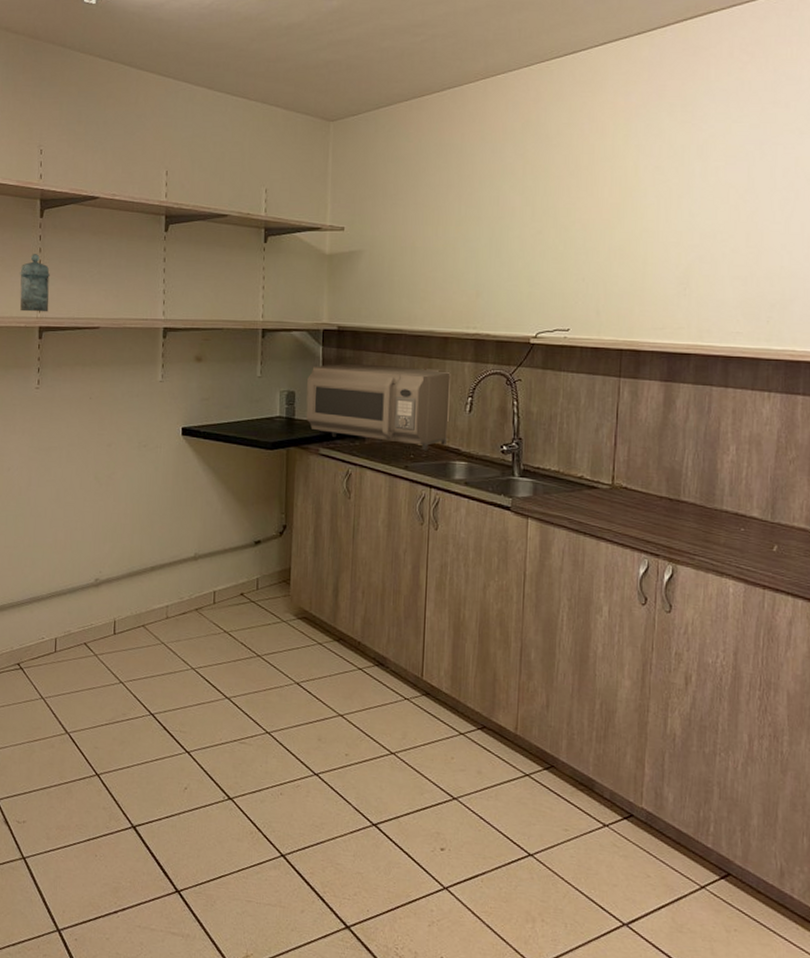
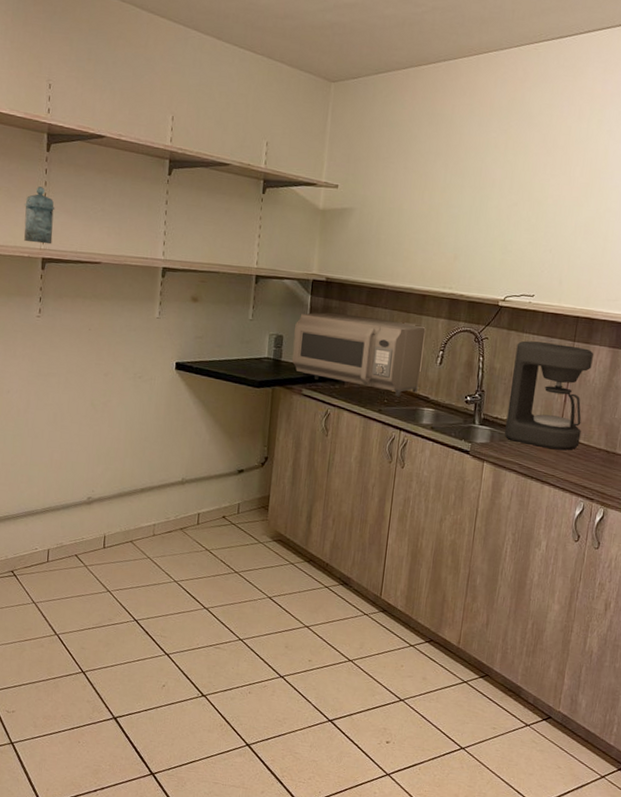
coffee maker: none [549,380,643,501] -> present [505,340,593,450]

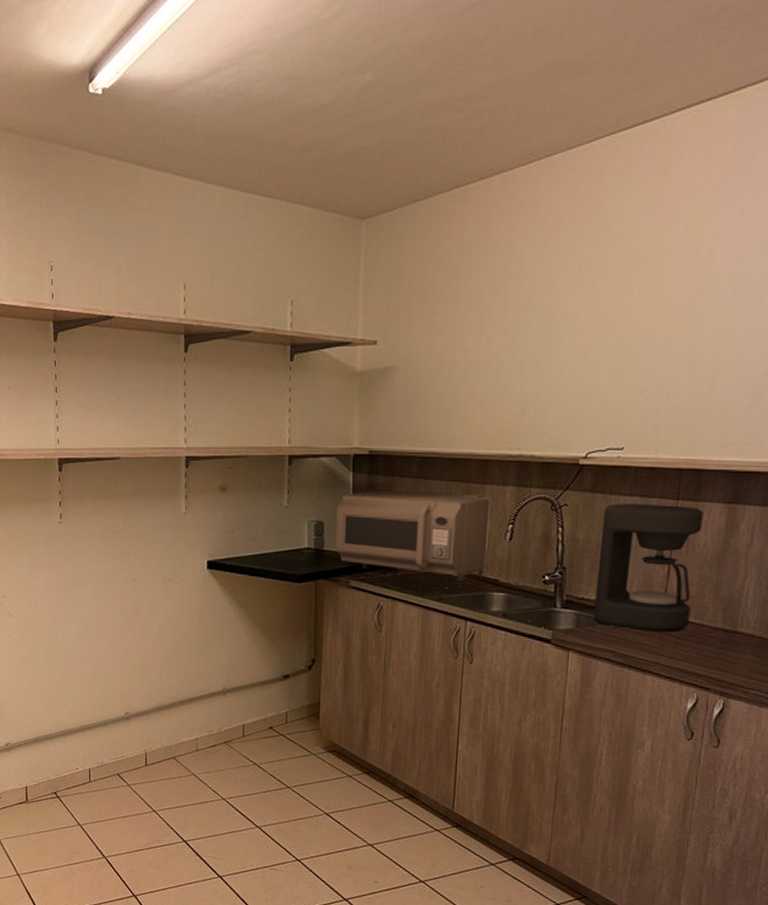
canister: present [23,186,55,245] -> none [35,381,68,443]

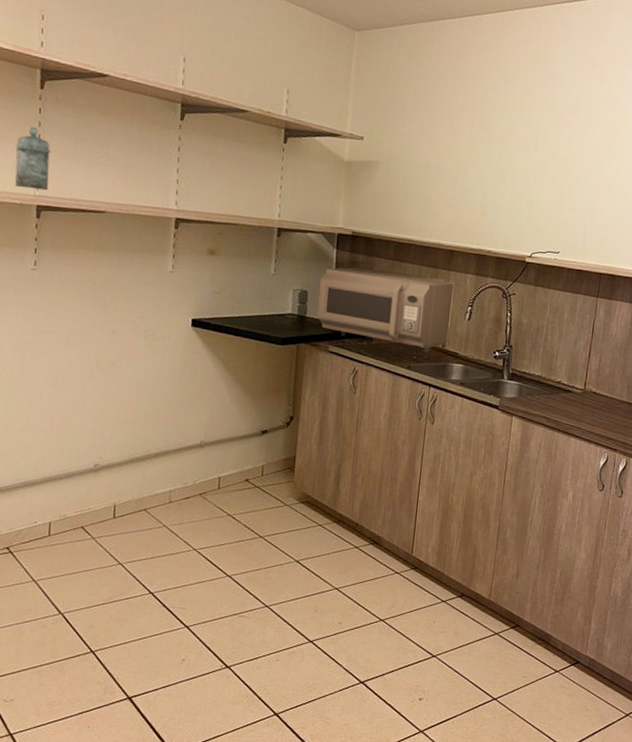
canister: none [35,381,68,443] -> present [14,127,52,191]
coffee maker: present [594,504,703,632] -> none [532,296,616,403]

